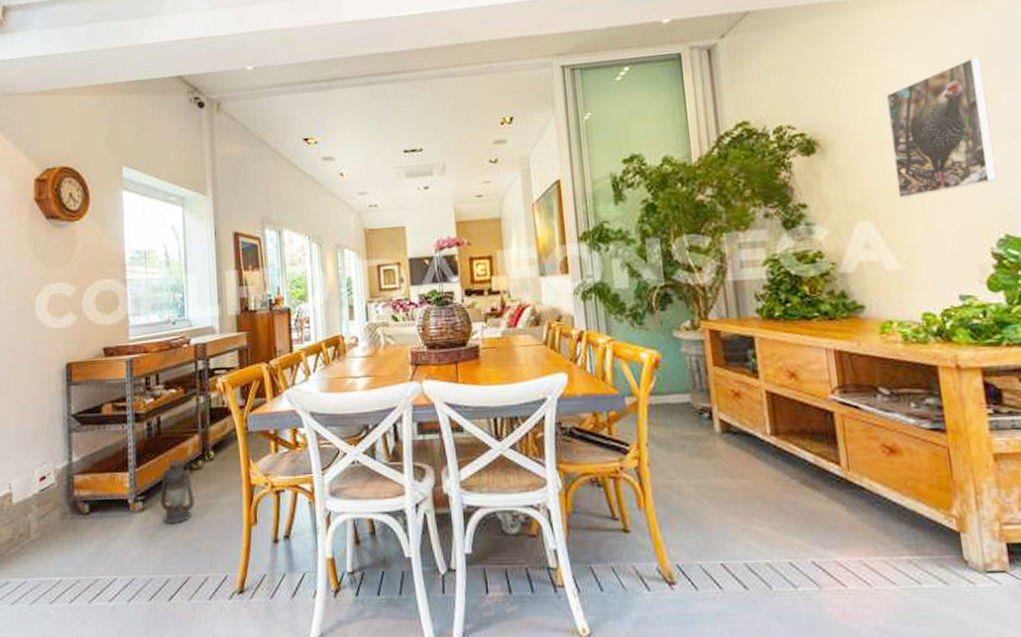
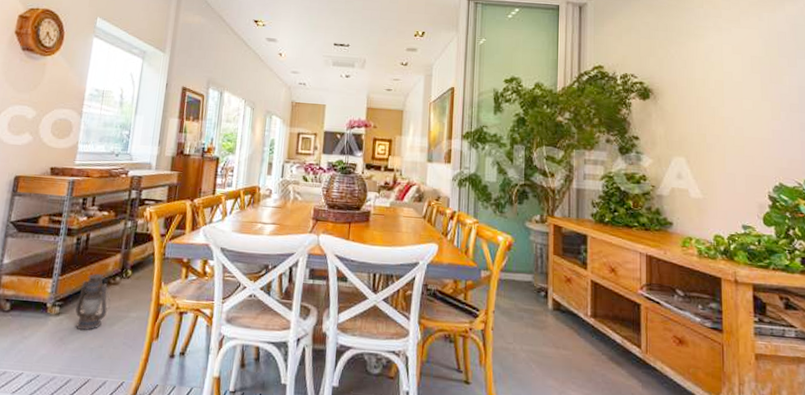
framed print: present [885,56,998,198] -> none [705,46,778,144]

